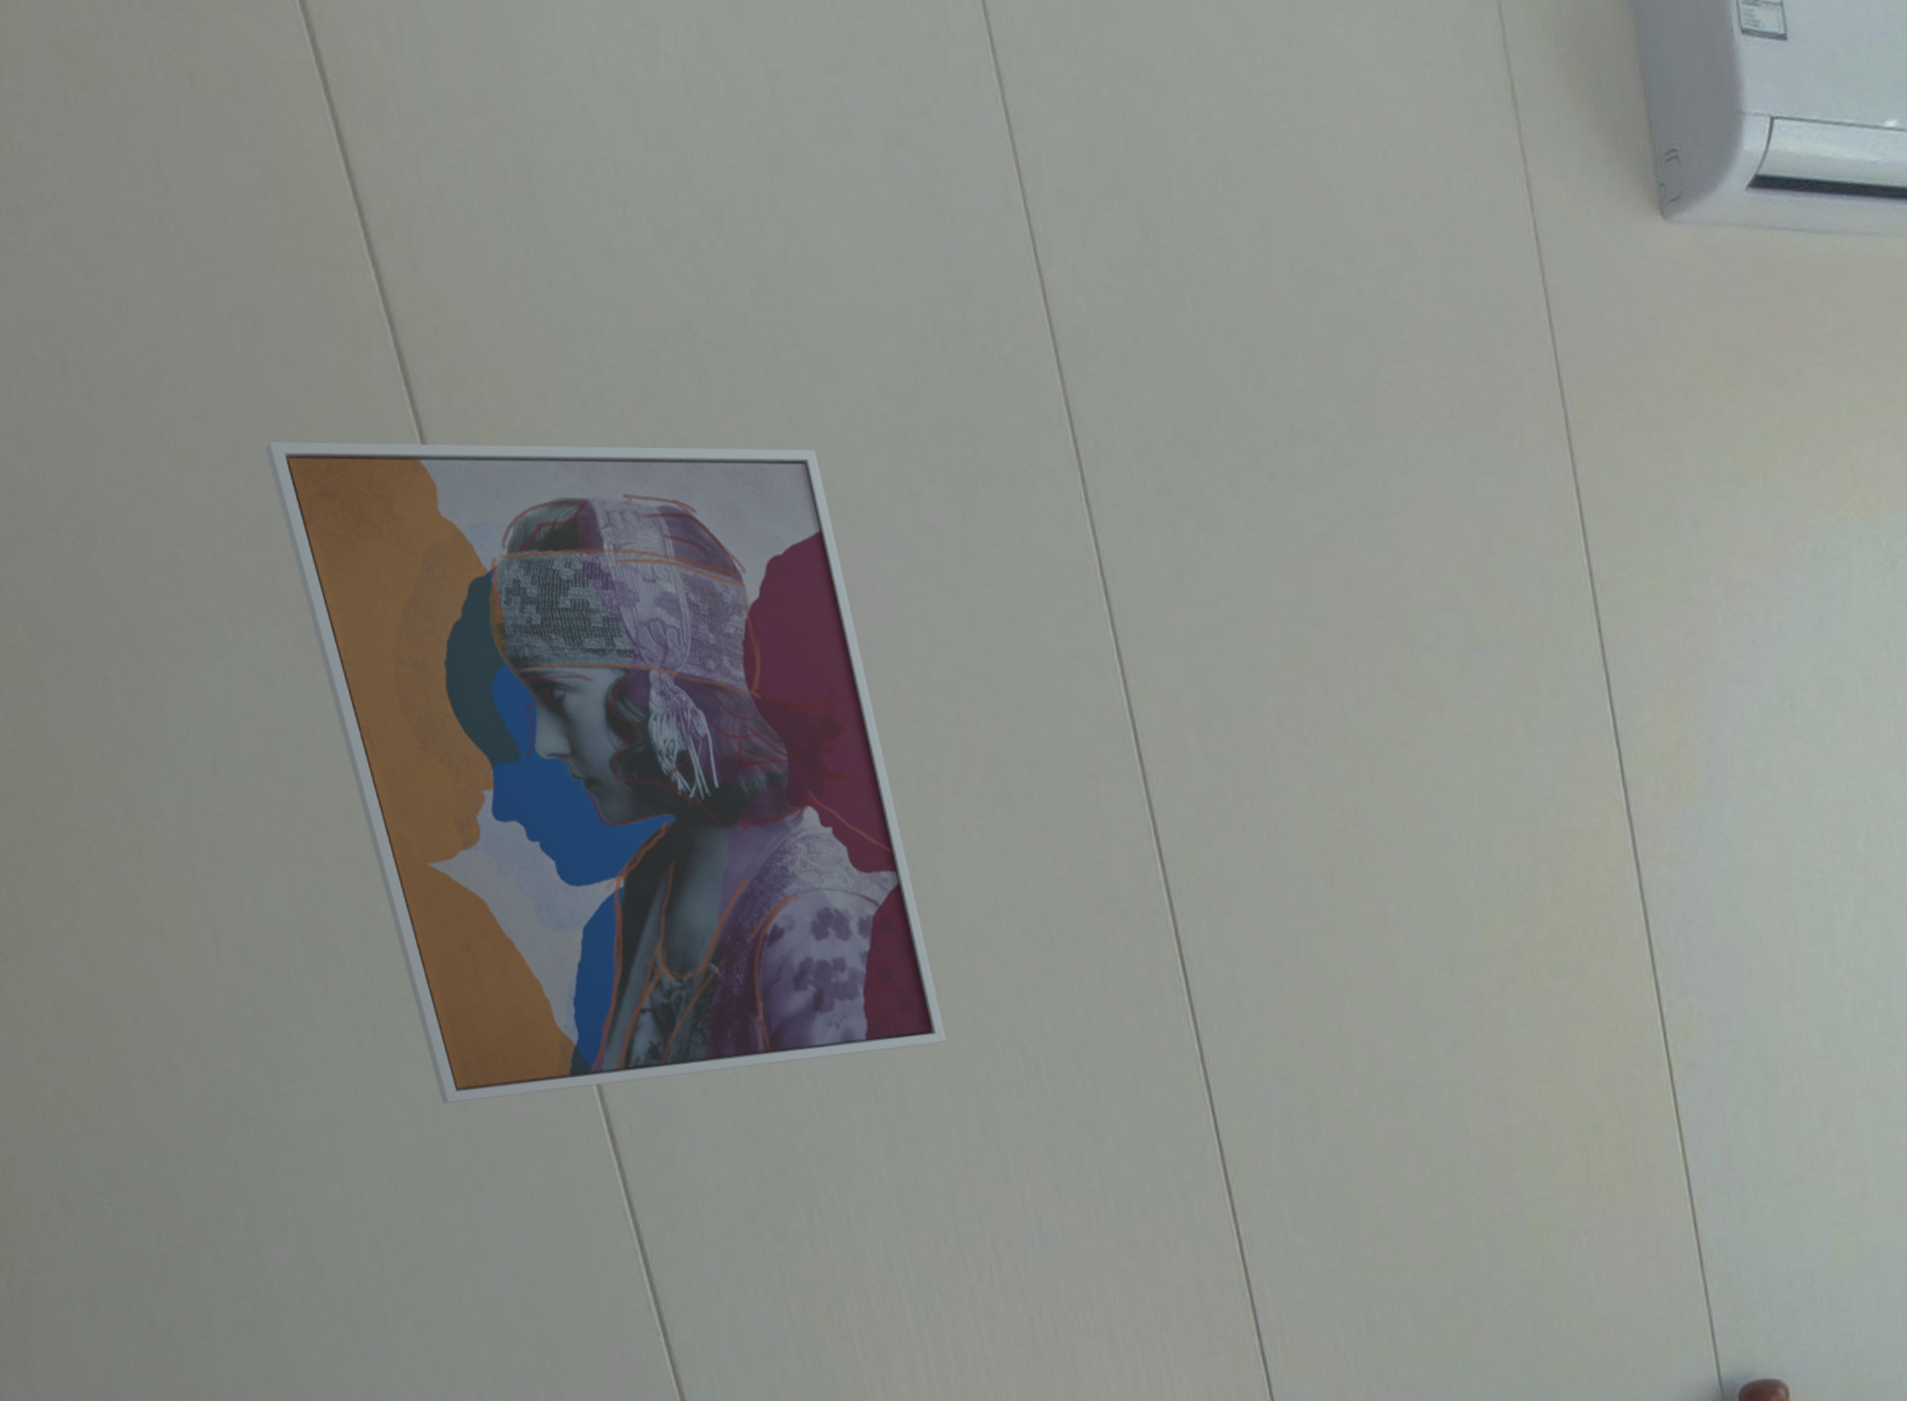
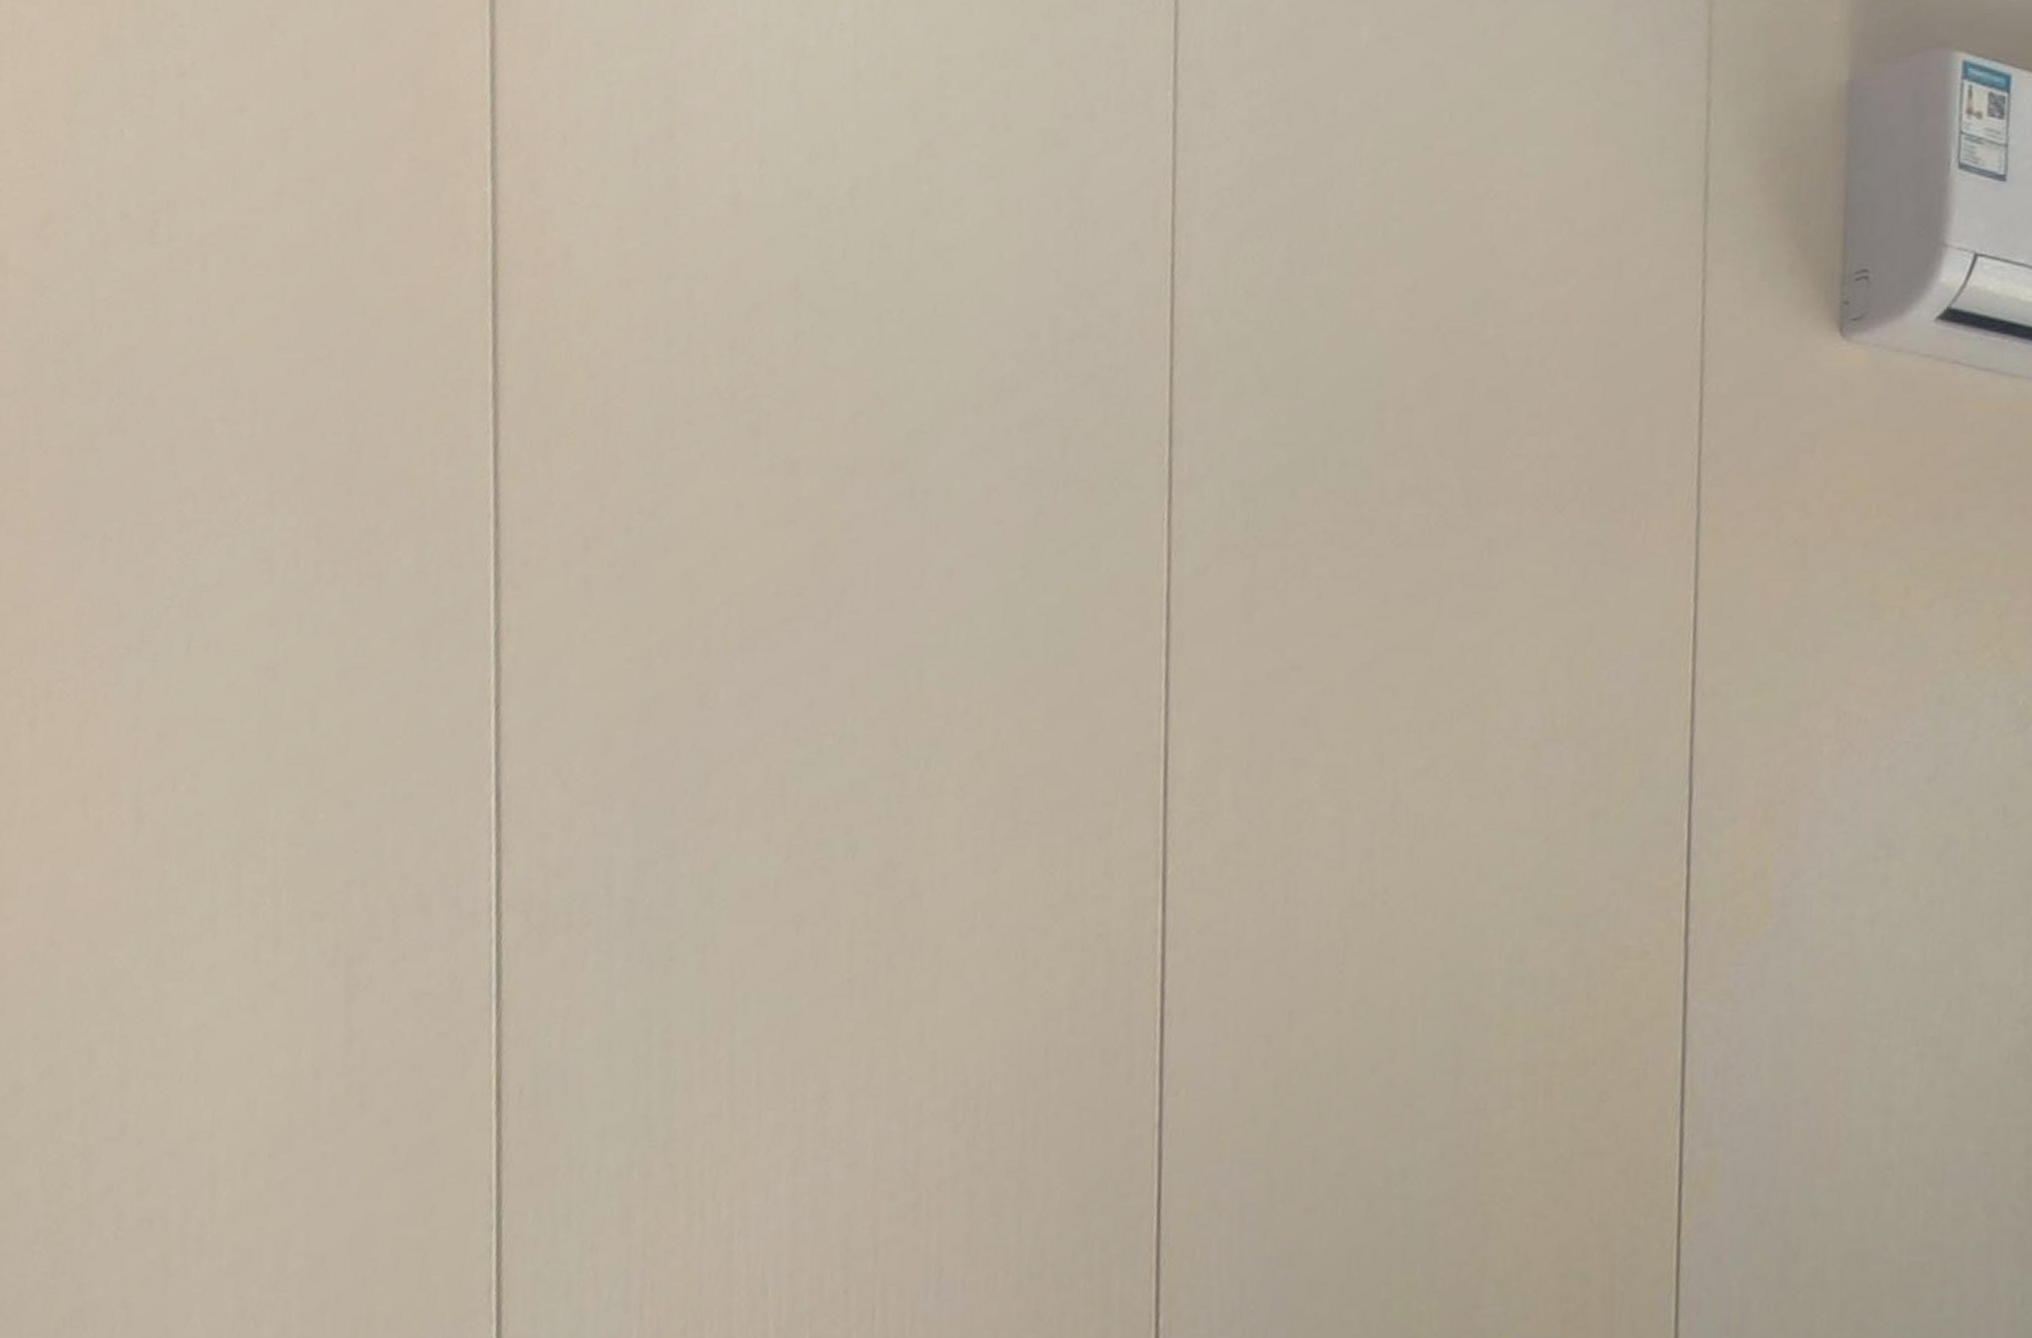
wall art: present [266,441,947,1105] -> none [326,332,897,1059]

